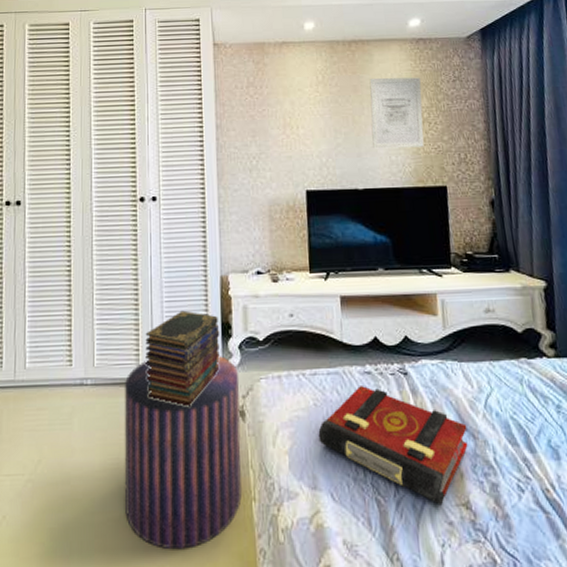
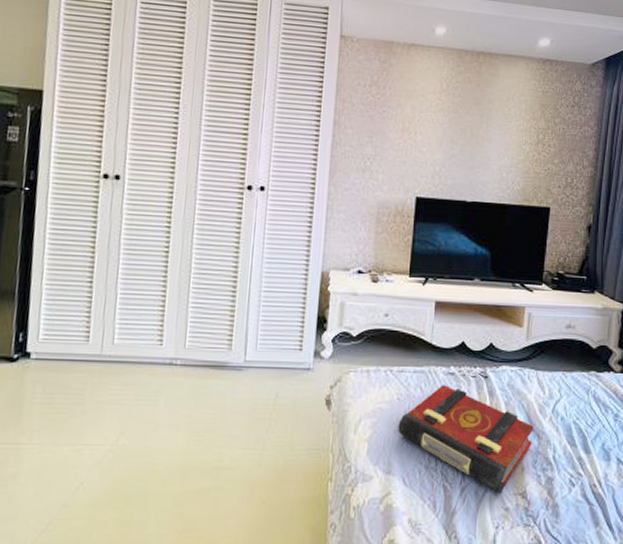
pouf: present [124,356,243,550] -> none [205,345,330,521]
book stack: present [145,310,220,407] -> none [237,301,315,392]
wall art: present [369,77,424,149] -> none [485,92,542,167]

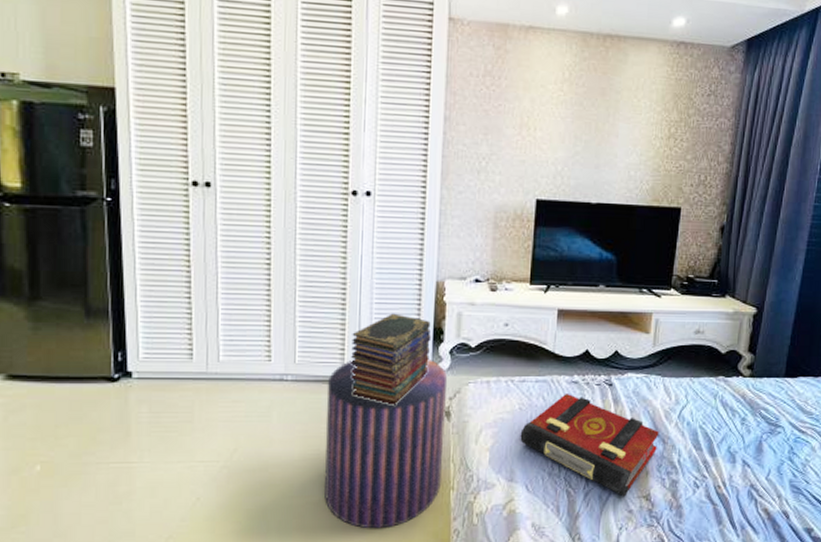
pouf: none [205,345,330,521] -> present [325,359,448,529]
book stack: none [237,301,315,392] -> present [350,313,432,405]

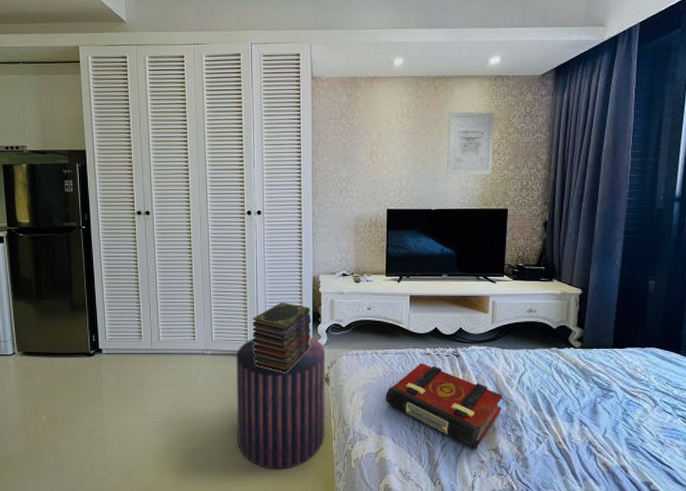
wall art: none [612,81,675,164] -> present [446,111,496,175]

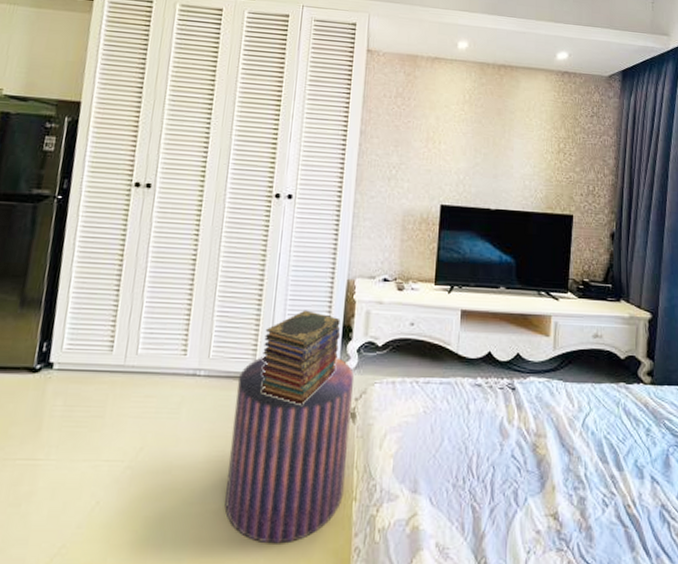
book: present [385,362,503,450] -> none [424,396,564,515]
wall art: present [446,111,496,175] -> none [508,103,562,176]

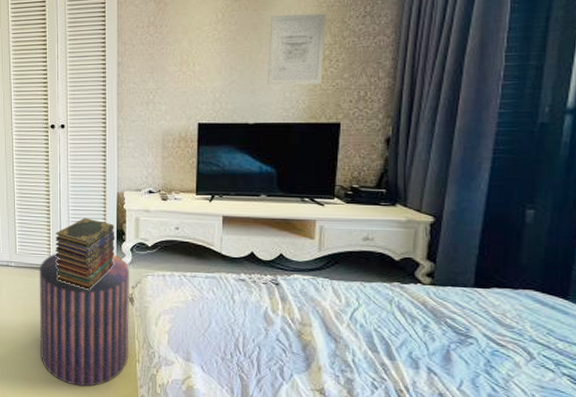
wall art: none [508,103,562,176] -> present [266,13,327,86]

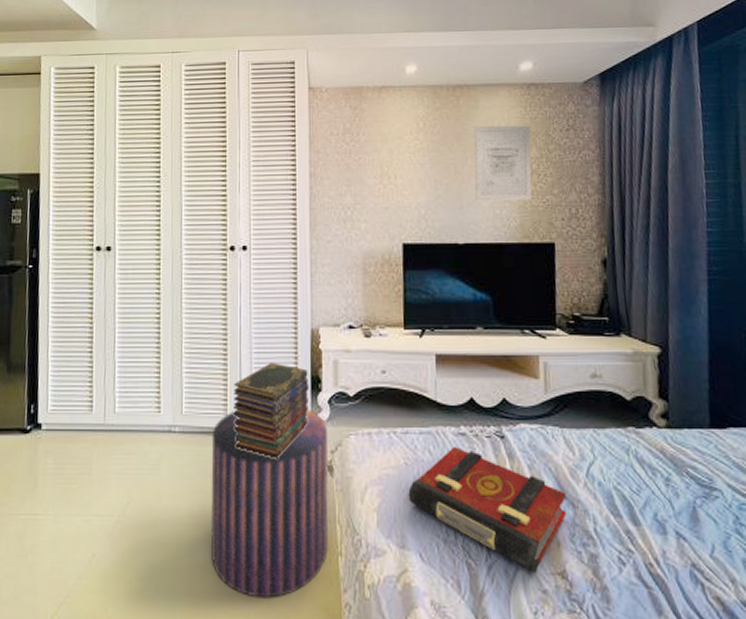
book: none [194,288,330,388] -> present [408,446,567,573]

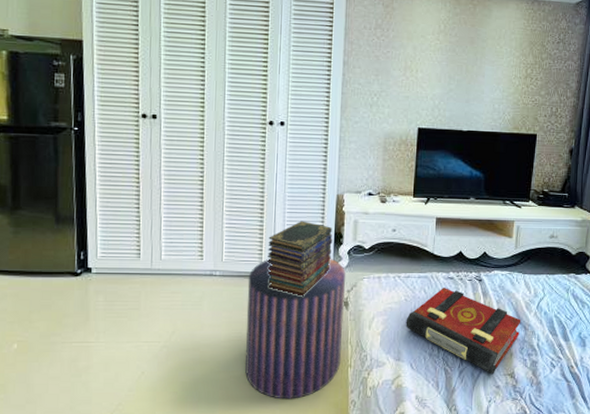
wall art: present [474,125,532,201] -> none [479,32,531,99]

